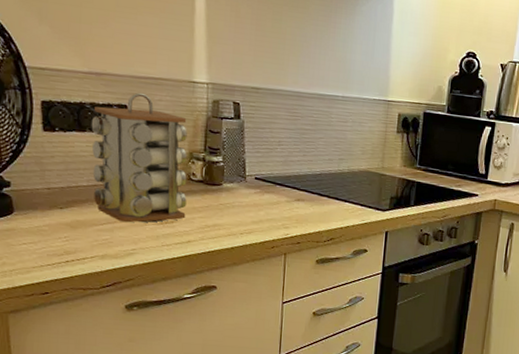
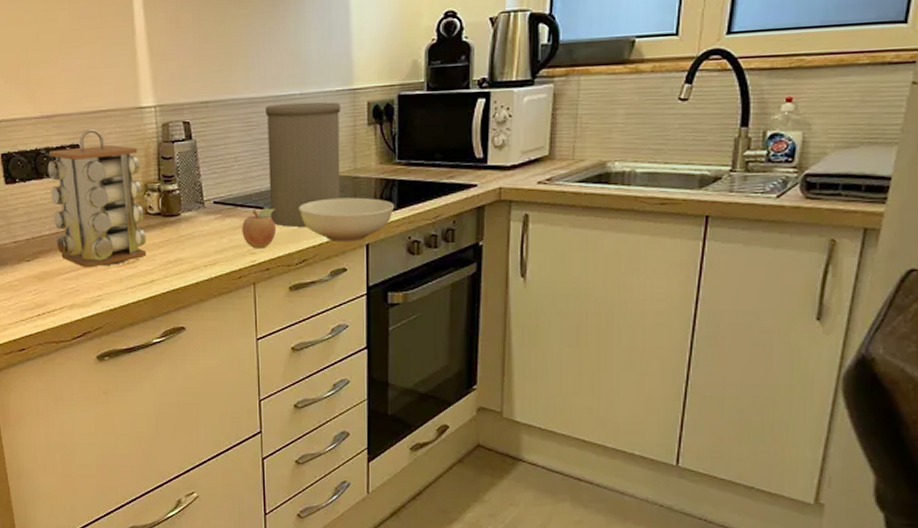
fruit: none [278,189,310,225] -> present [242,207,276,249]
canister: none [306,101,376,210] -> present [266,102,341,227]
bowl: none [330,189,412,229] -> present [298,197,395,243]

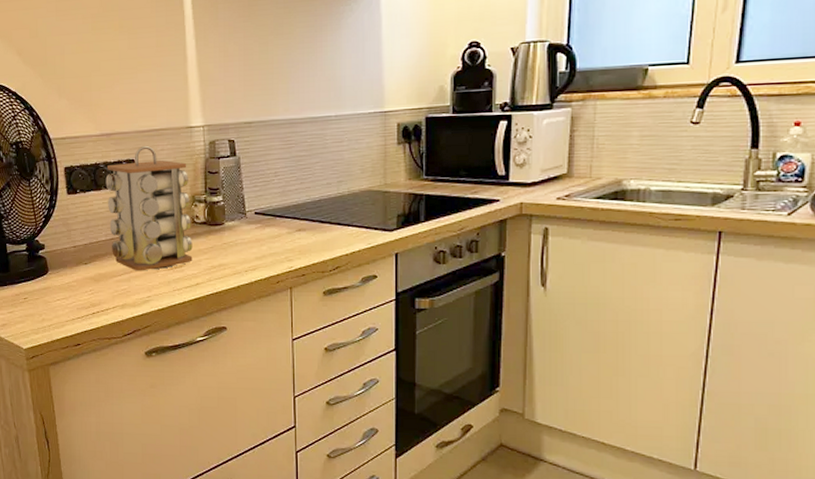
fruit: present [242,207,276,249] -> none [280,218,311,256]
canister: present [266,102,341,227] -> none [304,123,372,236]
bowl: present [298,197,395,243] -> none [332,210,422,251]

